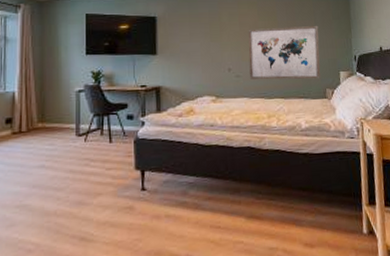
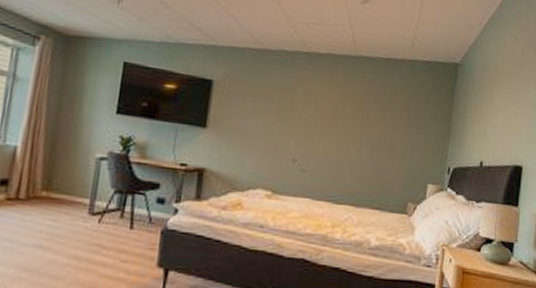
wall art: present [248,25,321,80] -> none [318,114,411,189]

